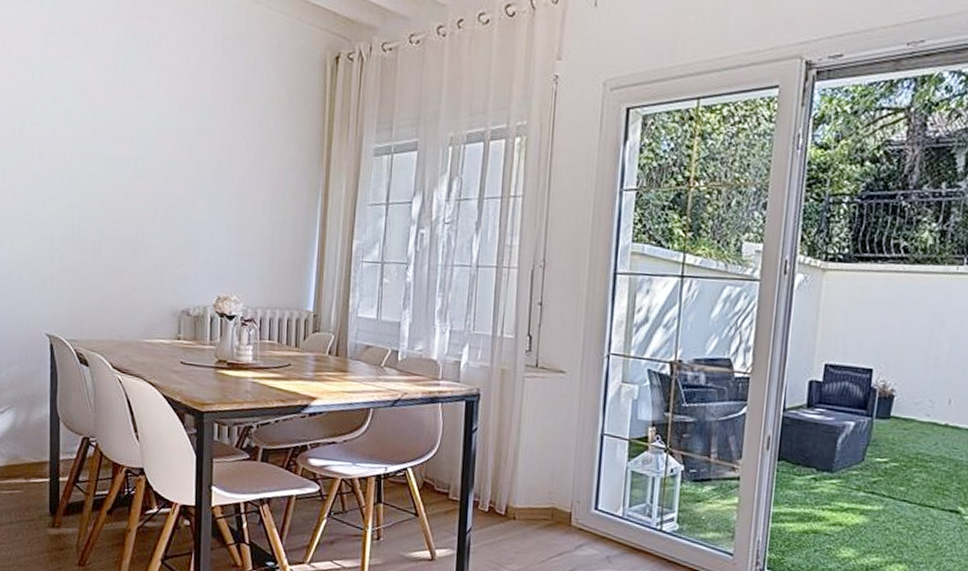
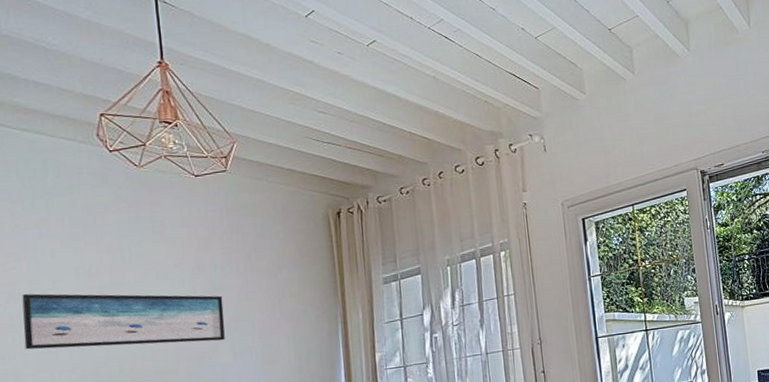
wall art: none [23,106,206,193] -> present [22,293,225,350]

